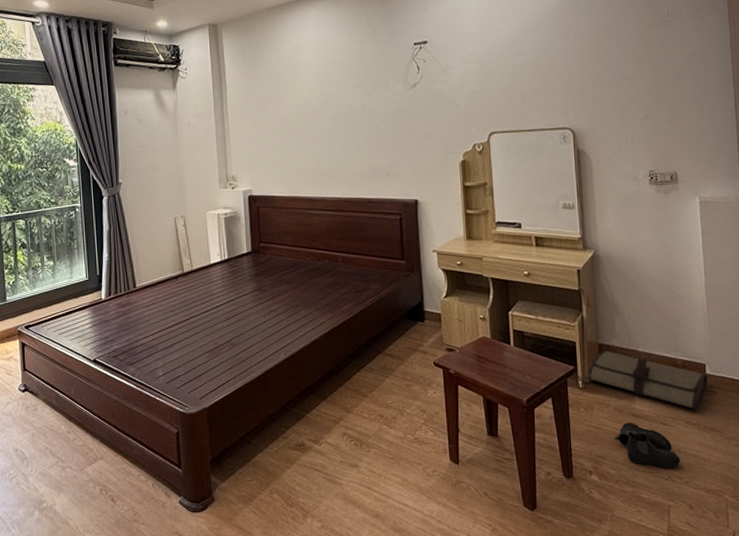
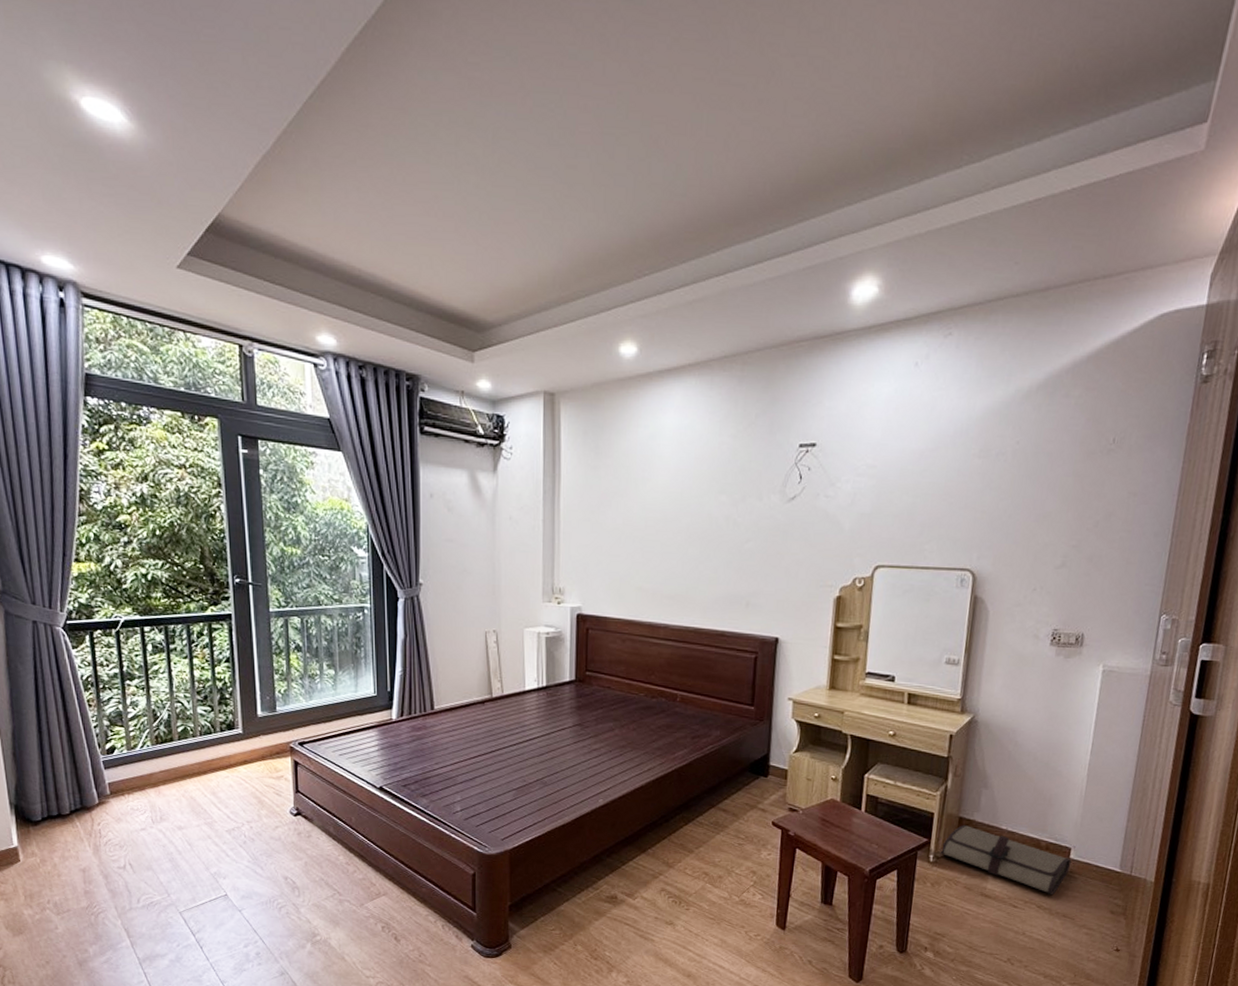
boots: present [614,422,681,469] -> none [958,901,1024,951]

